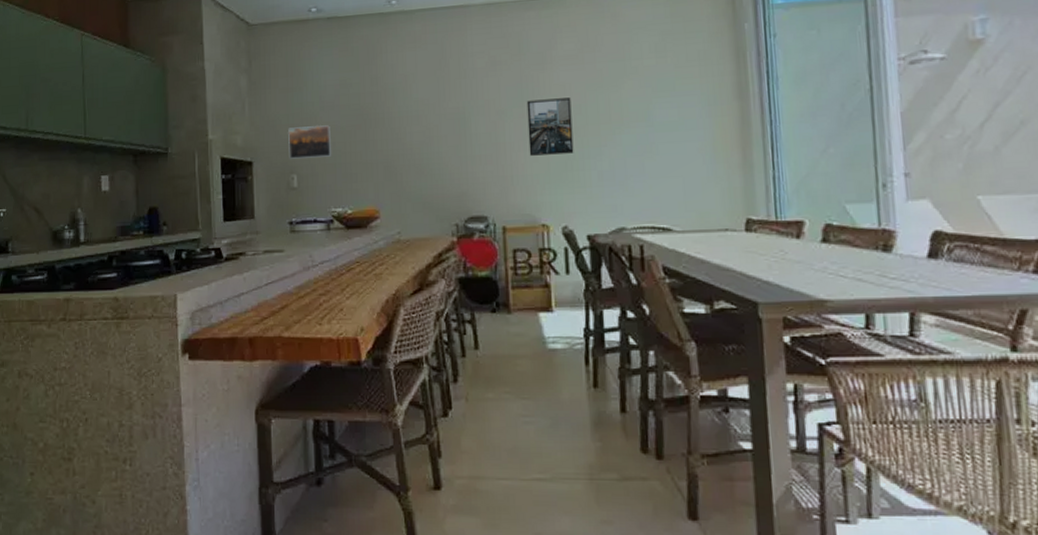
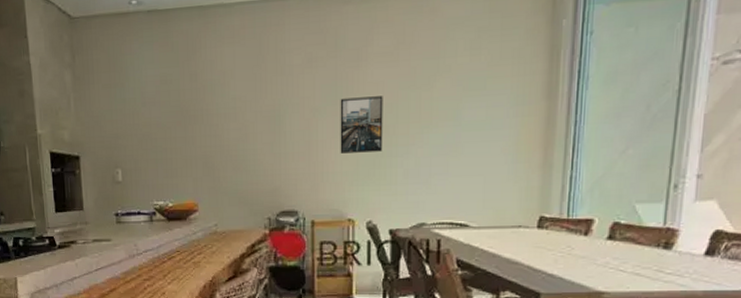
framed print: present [288,125,332,159] -> none [112,121,154,154]

